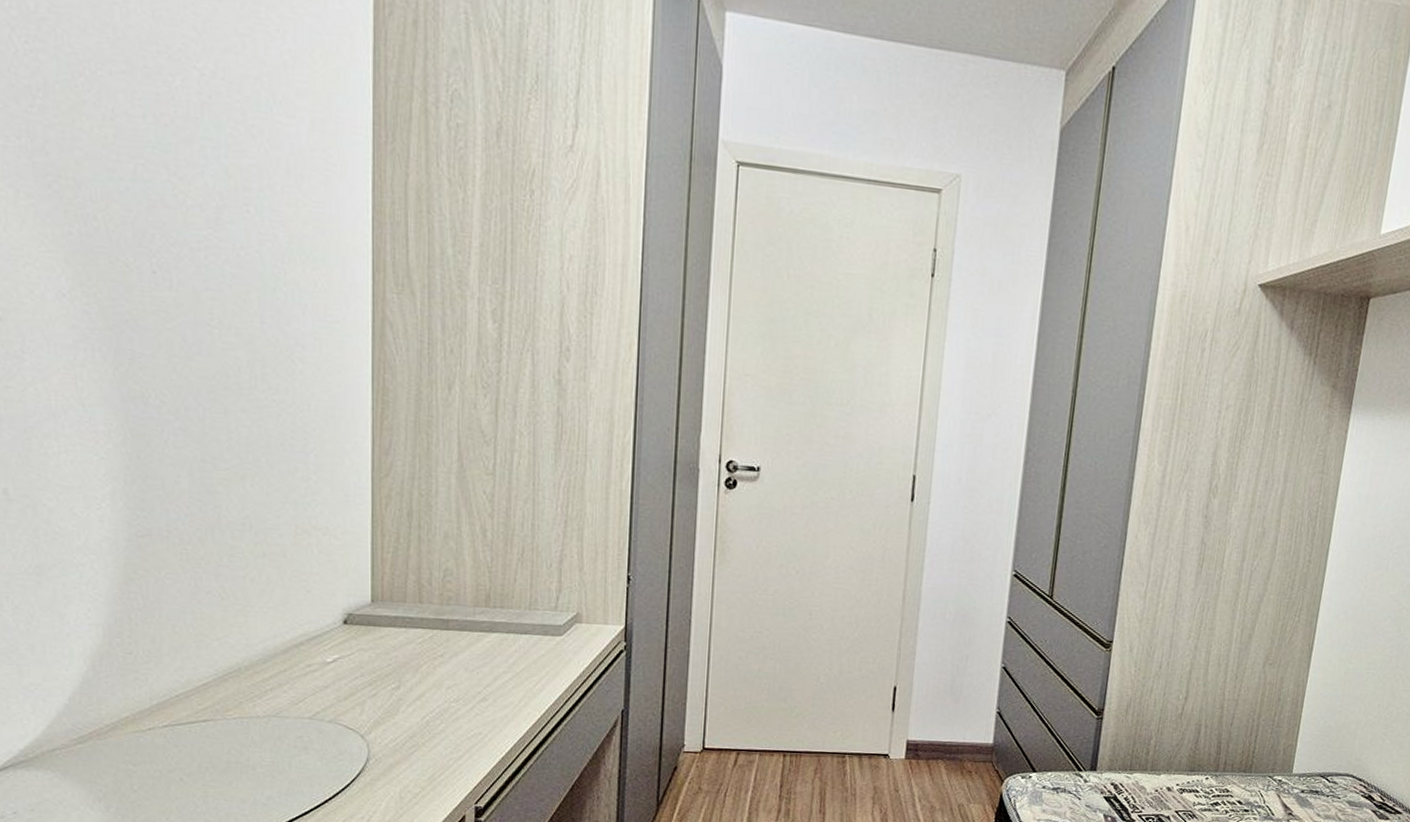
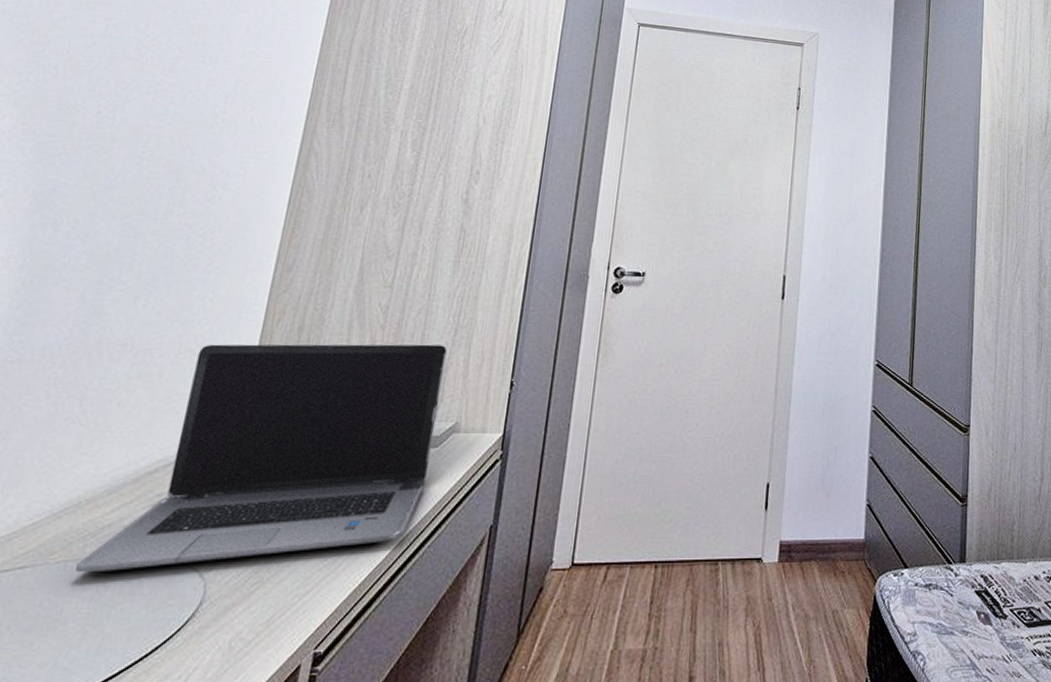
laptop computer: none [250,526,560,729] -> present [75,344,447,573]

